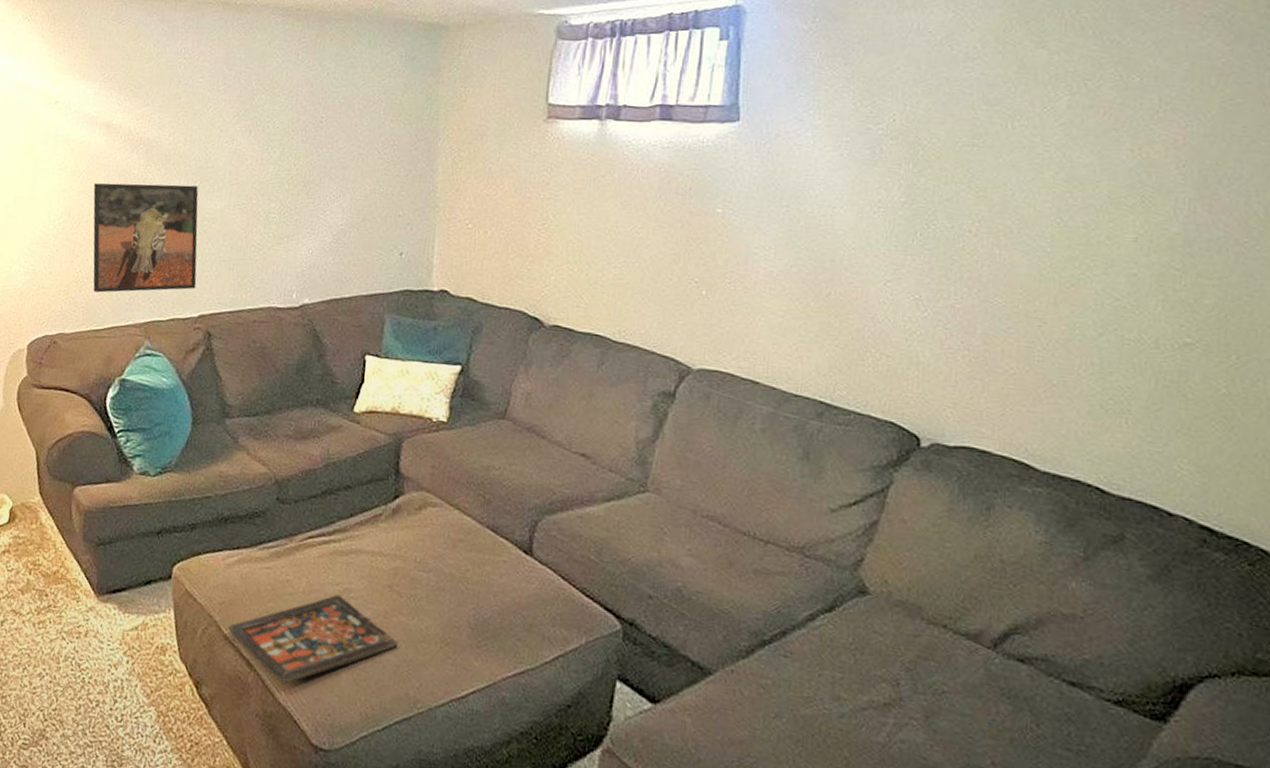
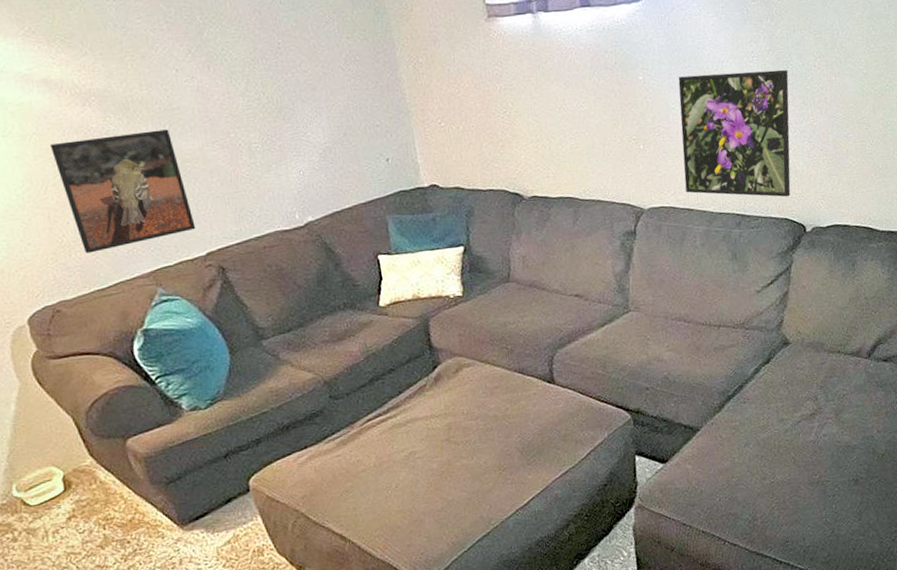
board game: present [228,594,398,685] -> none [315,458,465,544]
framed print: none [753,217,928,395] -> present [678,69,791,197]

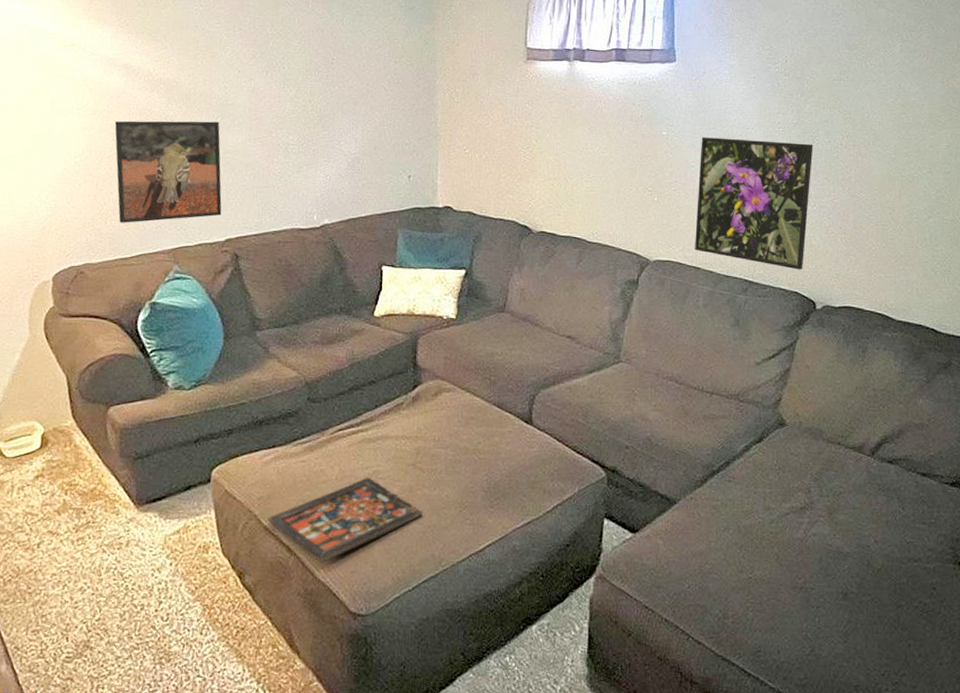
board game: none [315,458,465,544] -> present [268,477,423,563]

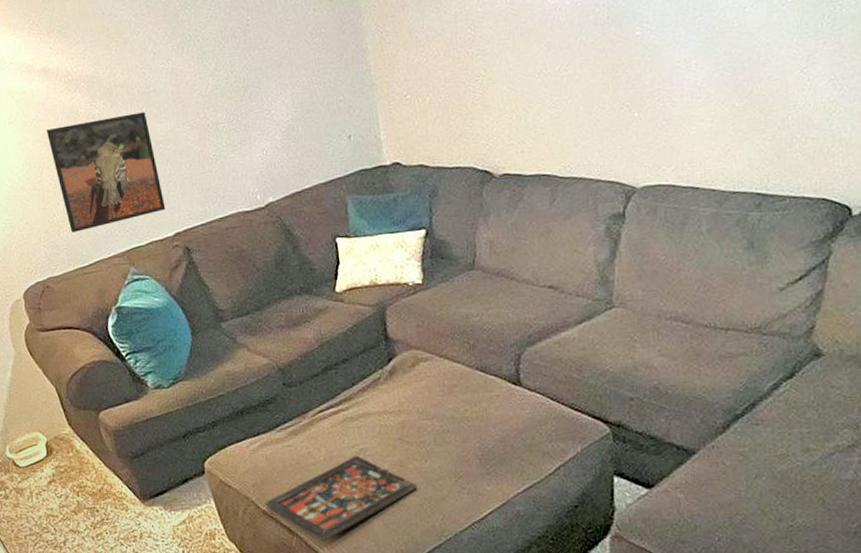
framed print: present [695,137,813,270] -> none [686,11,836,172]

